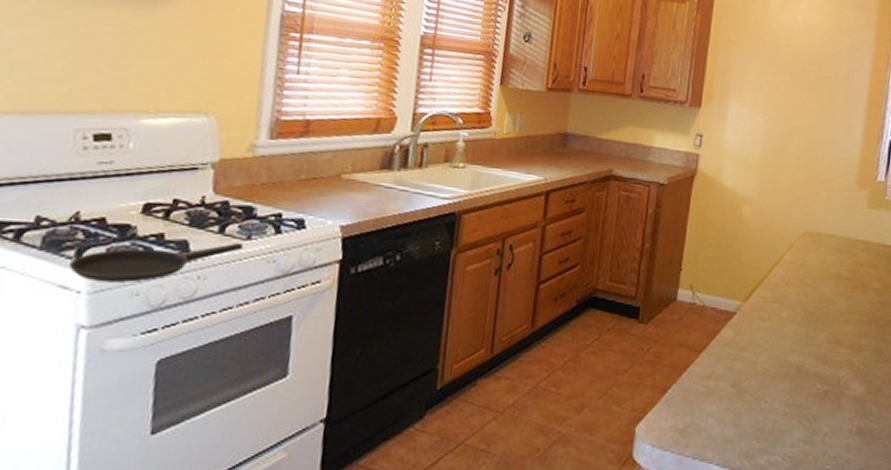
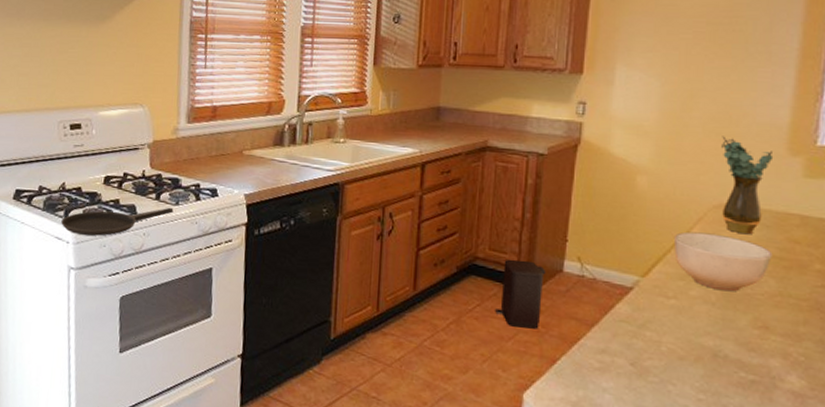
pedal bin: none [611,290,662,360] -> present [494,259,547,329]
bowl: none [770,257,844,312] -> present [673,231,773,292]
vase: none [808,170,847,259] -> present [721,136,774,235]

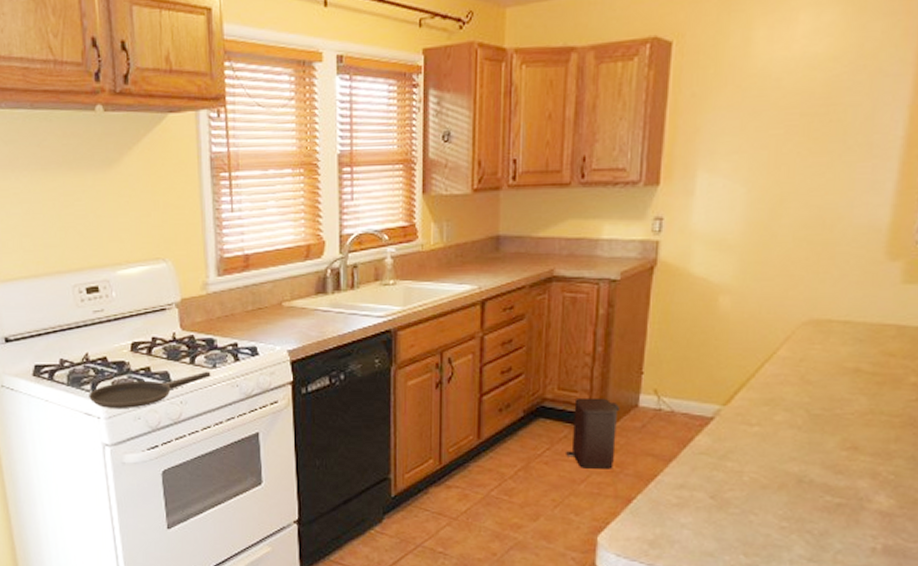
bowl: present [673,231,773,292] -> none [758,353,865,414]
vase: present [721,136,774,235] -> none [812,244,871,351]

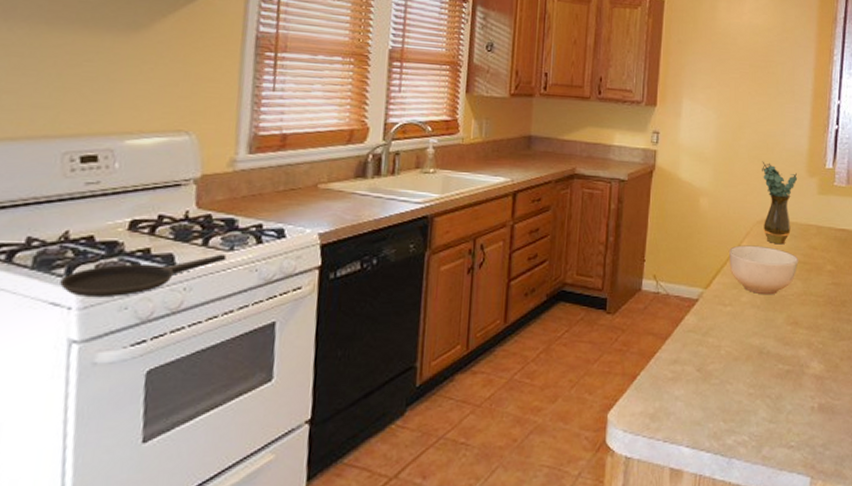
pedal bin: present [564,397,621,469] -> none [581,282,627,349]
bowl: none [758,353,865,414] -> present [728,245,799,295]
vase: none [812,244,871,351] -> present [762,161,798,245]

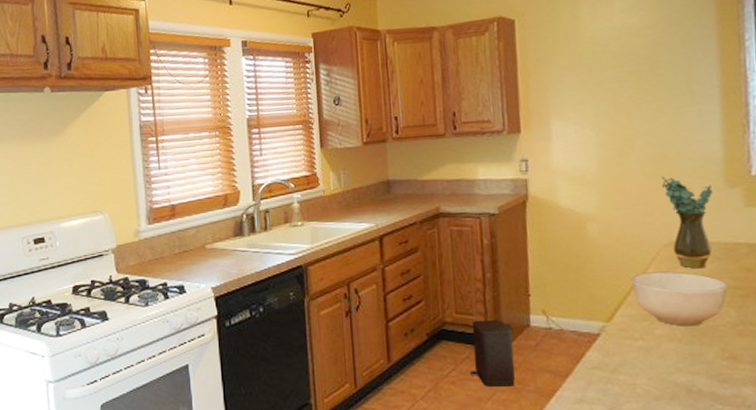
frying pan: present [60,254,227,296] -> none [34,309,144,347]
pedal bin: none [581,282,627,349] -> present [469,319,515,387]

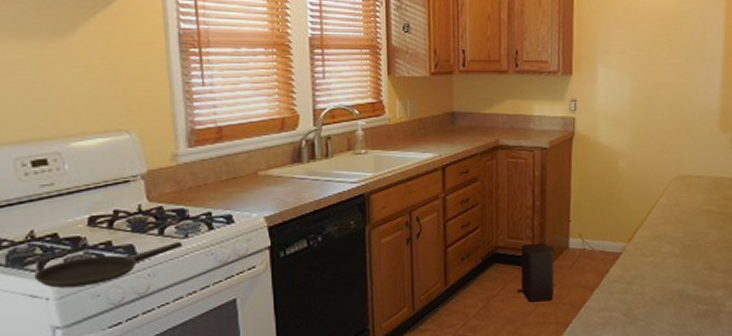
frying pan: none [34,309,144,347] -> present [34,241,183,288]
bowl: present [630,271,728,327] -> none [648,200,714,245]
vase: present [661,176,713,269] -> none [676,121,711,198]

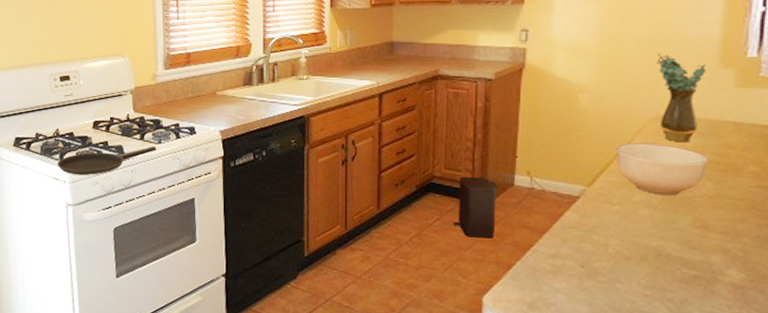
bowl: none [648,200,714,245] -> present [615,143,709,196]
vase: none [676,121,711,198] -> present [657,53,707,143]

